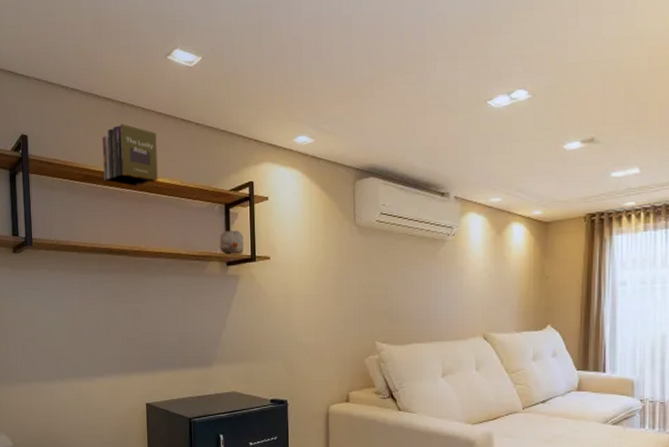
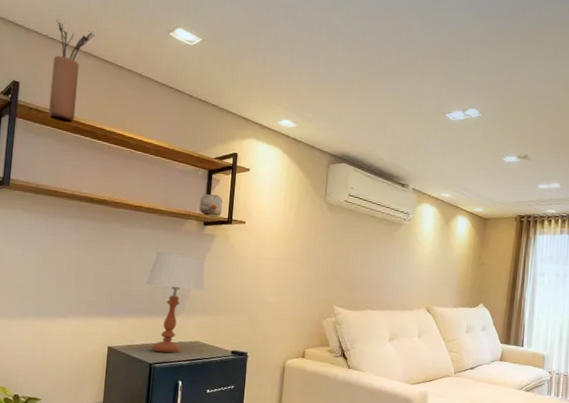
vase: none [53,61,94,172] -> present [48,19,97,123]
books: present [102,124,158,187] -> none [92,85,150,144]
table lamp: none [175,298,236,406] -> present [146,251,205,354]

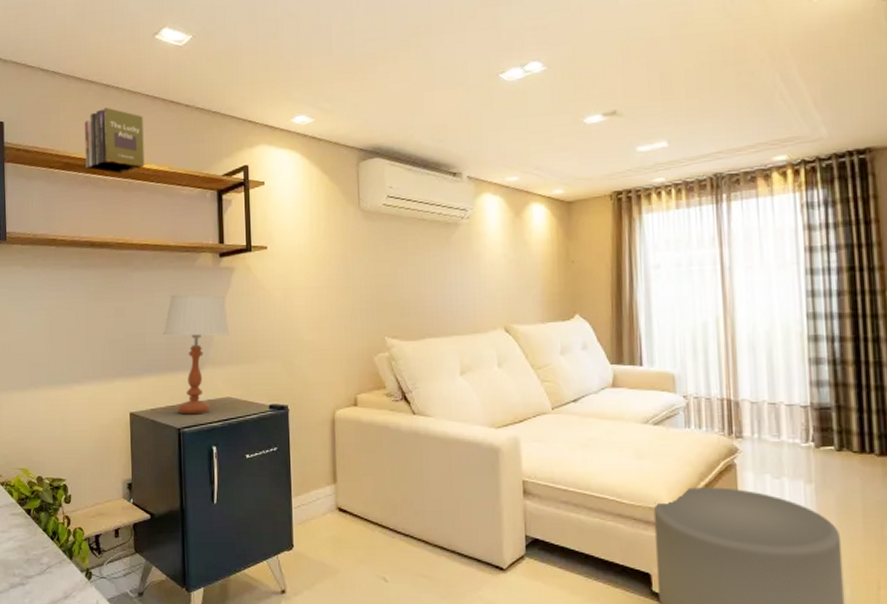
vase: present [48,19,97,123] -> none [32,43,77,160]
books: none [92,85,150,144] -> present [84,107,145,174]
decorative figurine: present [199,194,223,216] -> none [211,219,238,245]

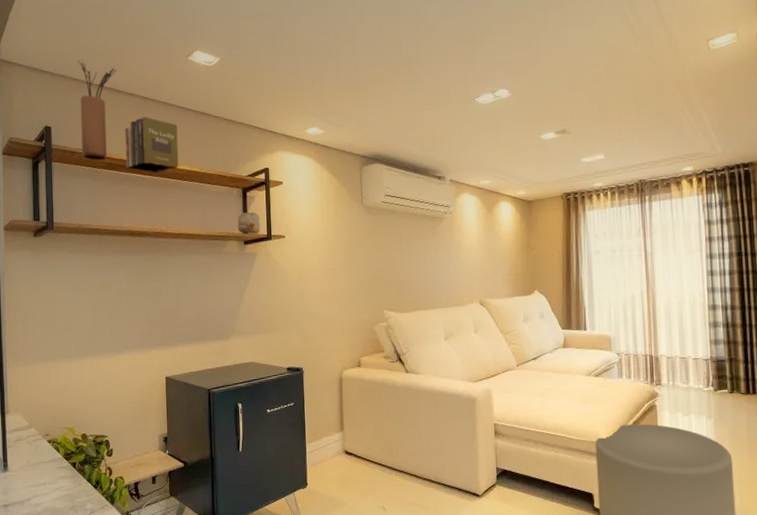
vase: none [32,43,77,160] -> present [78,59,118,160]
table lamp: present [163,294,230,415] -> none [195,275,253,378]
decorative figurine: none [211,219,238,245] -> present [237,212,260,234]

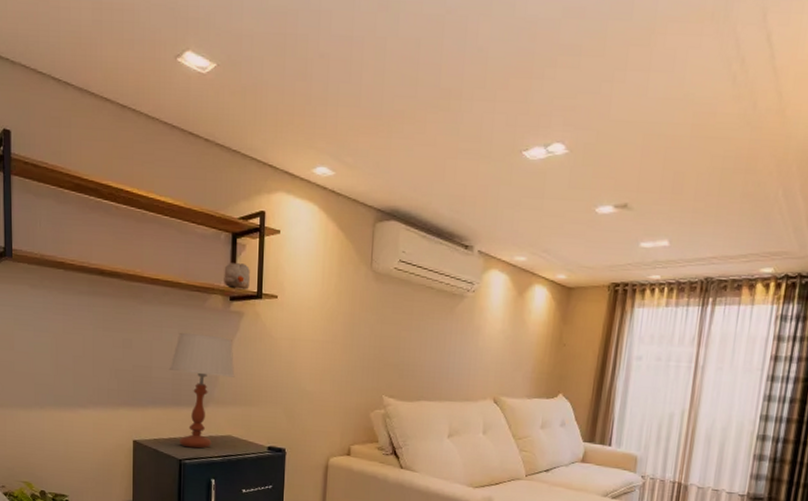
vase: present [78,59,118,160] -> none [43,47,92,179]
books: present [125,116,179,174] -> none [97,130,160,203]
table lamp: none [195,275,253,378] -> present [170,332,235,449]

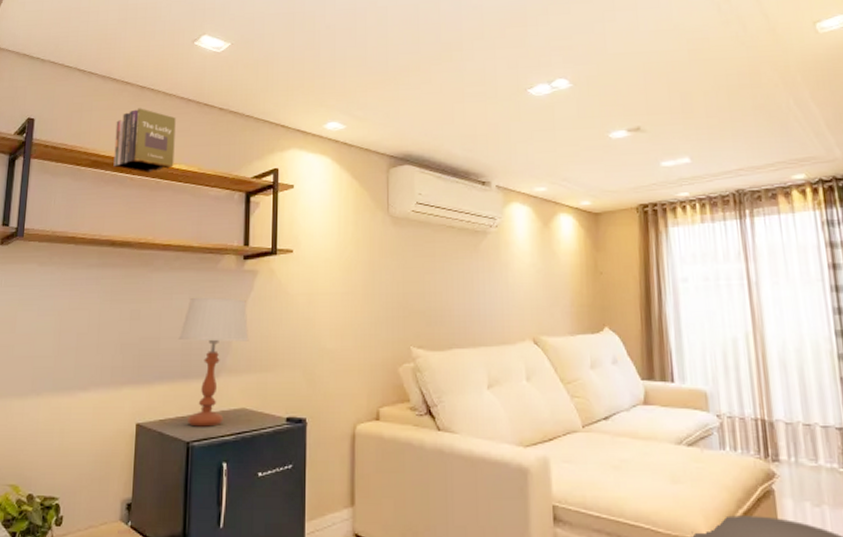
books: none [97,130,160,203] -> present [113,108,176,173]
decorative figurine: present [224,263,250,290] -> none [237,221,264,247]

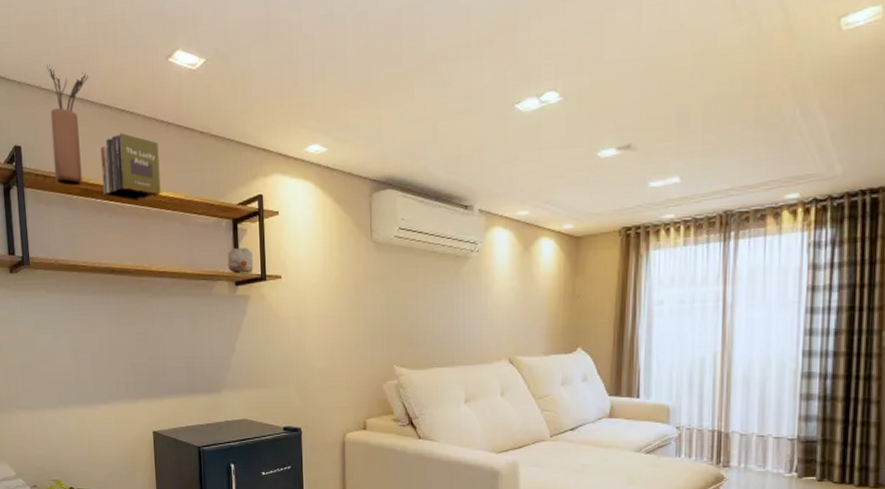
vase: none [65,45,115,157] -> present [46,65,91,186]
table lamp: present [179,297,249,427] -> none [182,320,246,434]
decorative figurine: none [237,221,264,247] -> present [227,248,253,274]

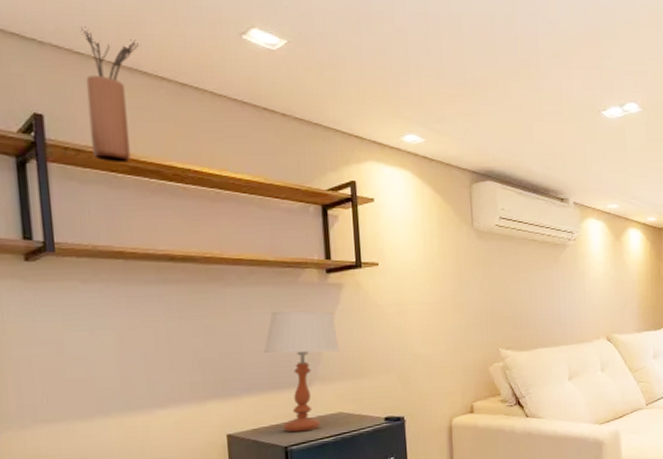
books: present [100,133,161,202] -> none [155,108,235,183]
table lamp: none [182,320,246,434] -> present [263,310,340,433]
decorative figurine: present [227,248,253,274] -> none [316,234,347,261]

